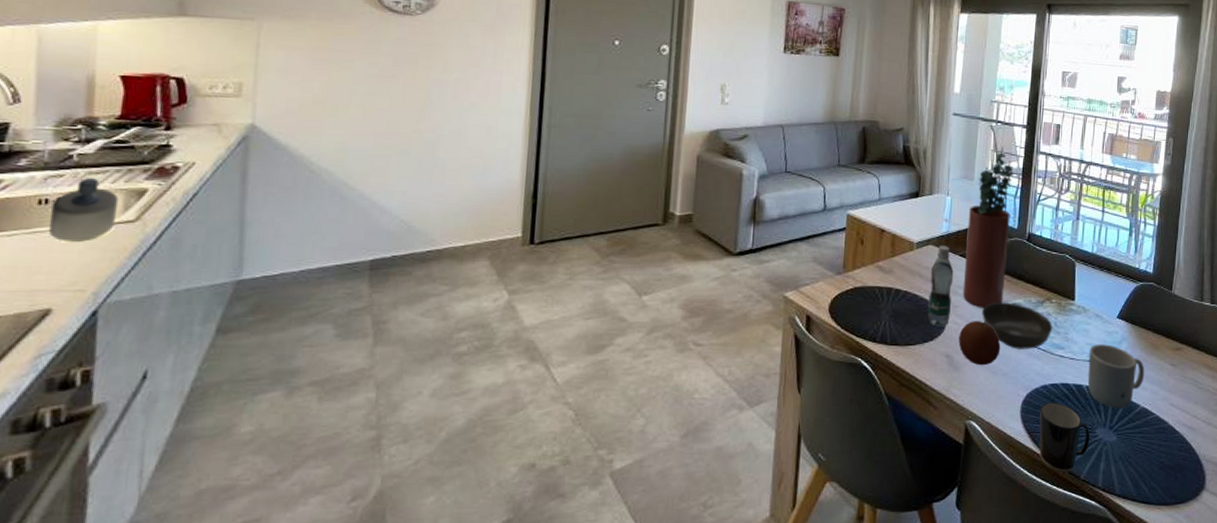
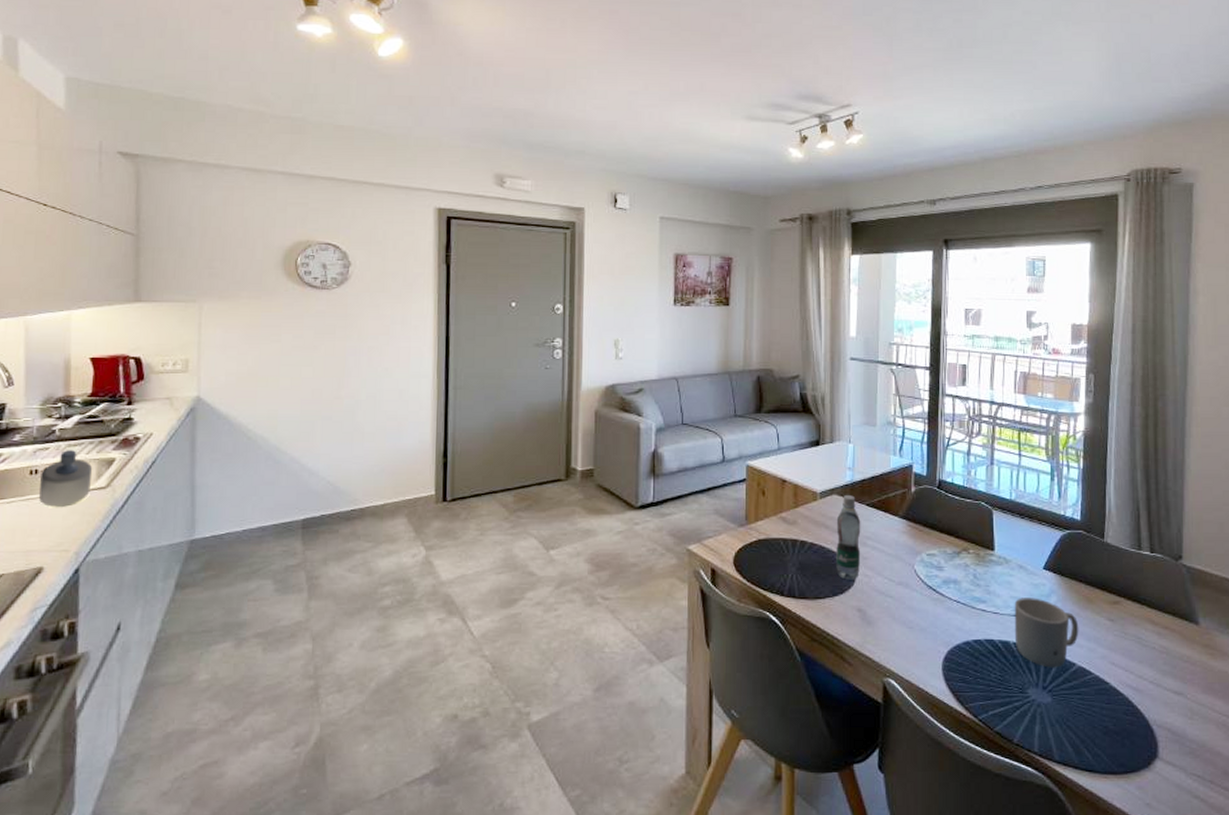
fruit: present [958,321,1001,366] -> none [870,573,916,621]
vase: present [962,146,1014,308] -> none [871,390,919,560]
bowl: present [982,302,1053,349] -> none [894,553,972,603]
mug: present [1039,402,1091,472] -> none [964,660,1022,735]

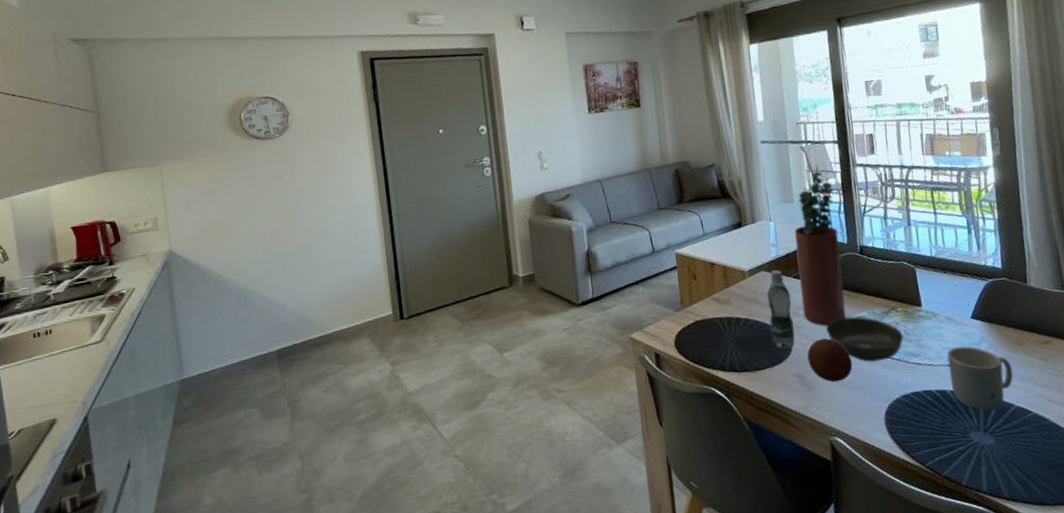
soap dispenser: present [38,449,93,508] -> none [43,310,88,365]
fruit: none [870,573,916,621] -> present [807,338,853,383]
vase: none [871,390,919,560] -> present [794,165,846,326]
bowl: none [894,553,972,603] -> present [826,316,904,362]

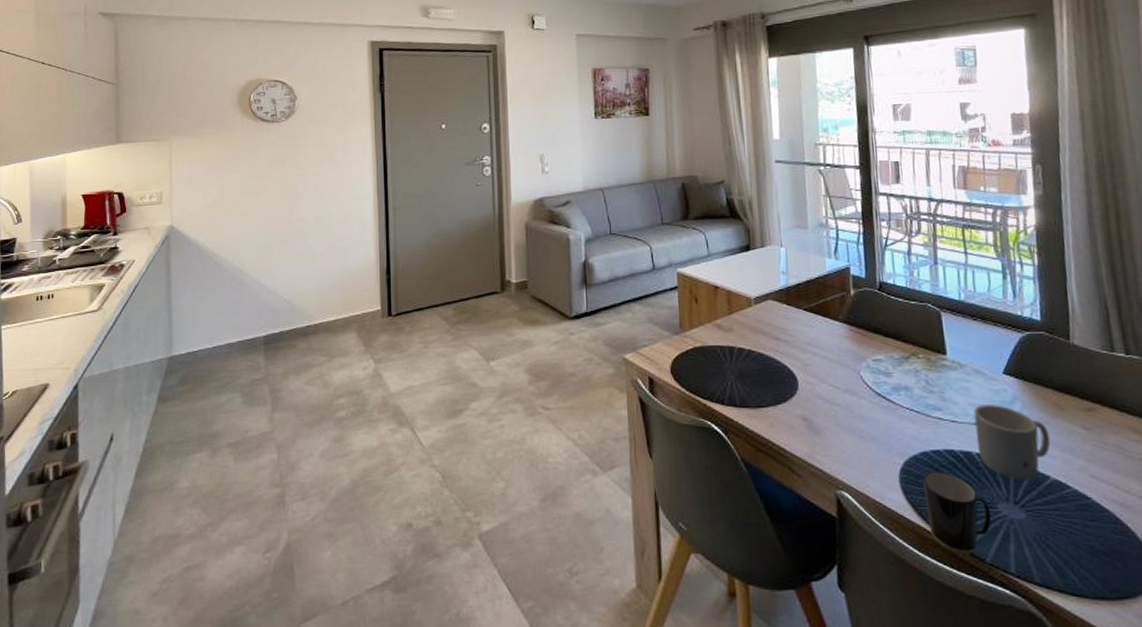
bottle: present [766,270,795,350] -> none [773,300,802,388]
vase: present [794,165,846,326] -> none [807,190,861,366]
fruit: present [807,338,853,383] -> none [815,380,866,430]
bowl: present [826,316,904,362] -> none [837,359,925,411]
mug: none [905,410,966,480] -> present [923,472,992,554]

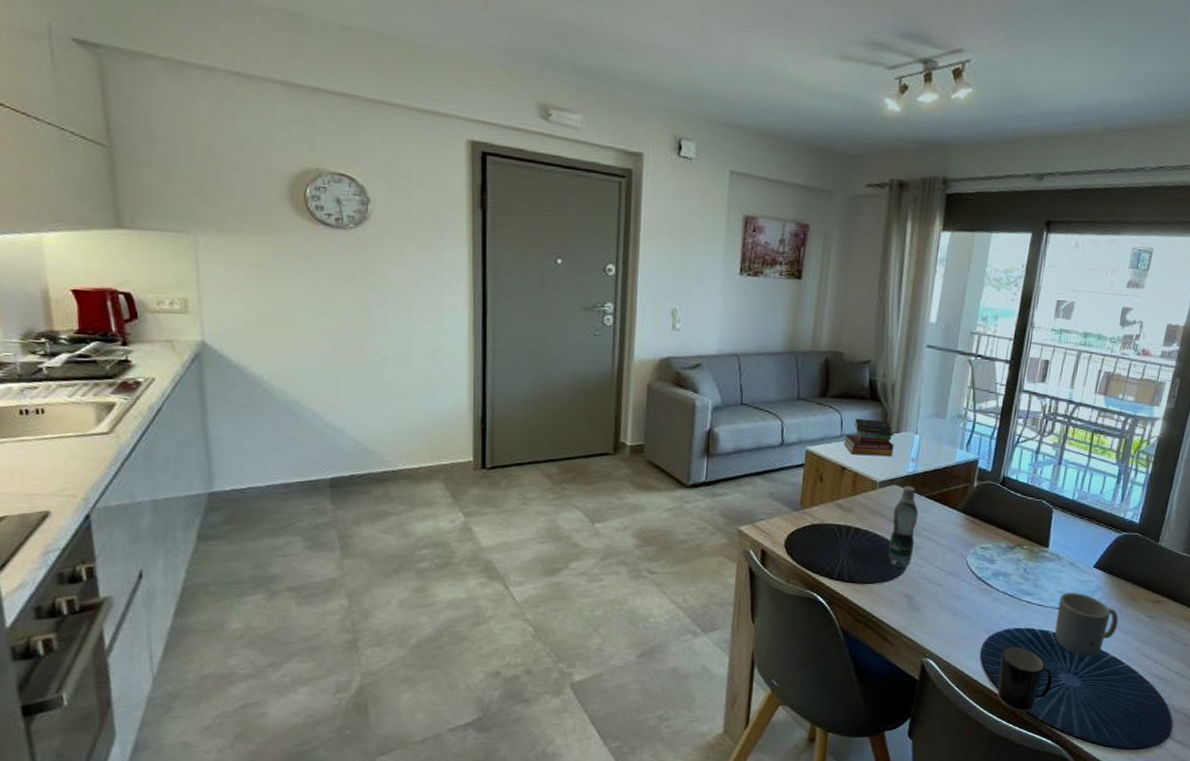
books: none [711,236,762,273] -> present [843,418,894,456]
bottle: none [773,300,802,388] -> present [888,486,919,568]

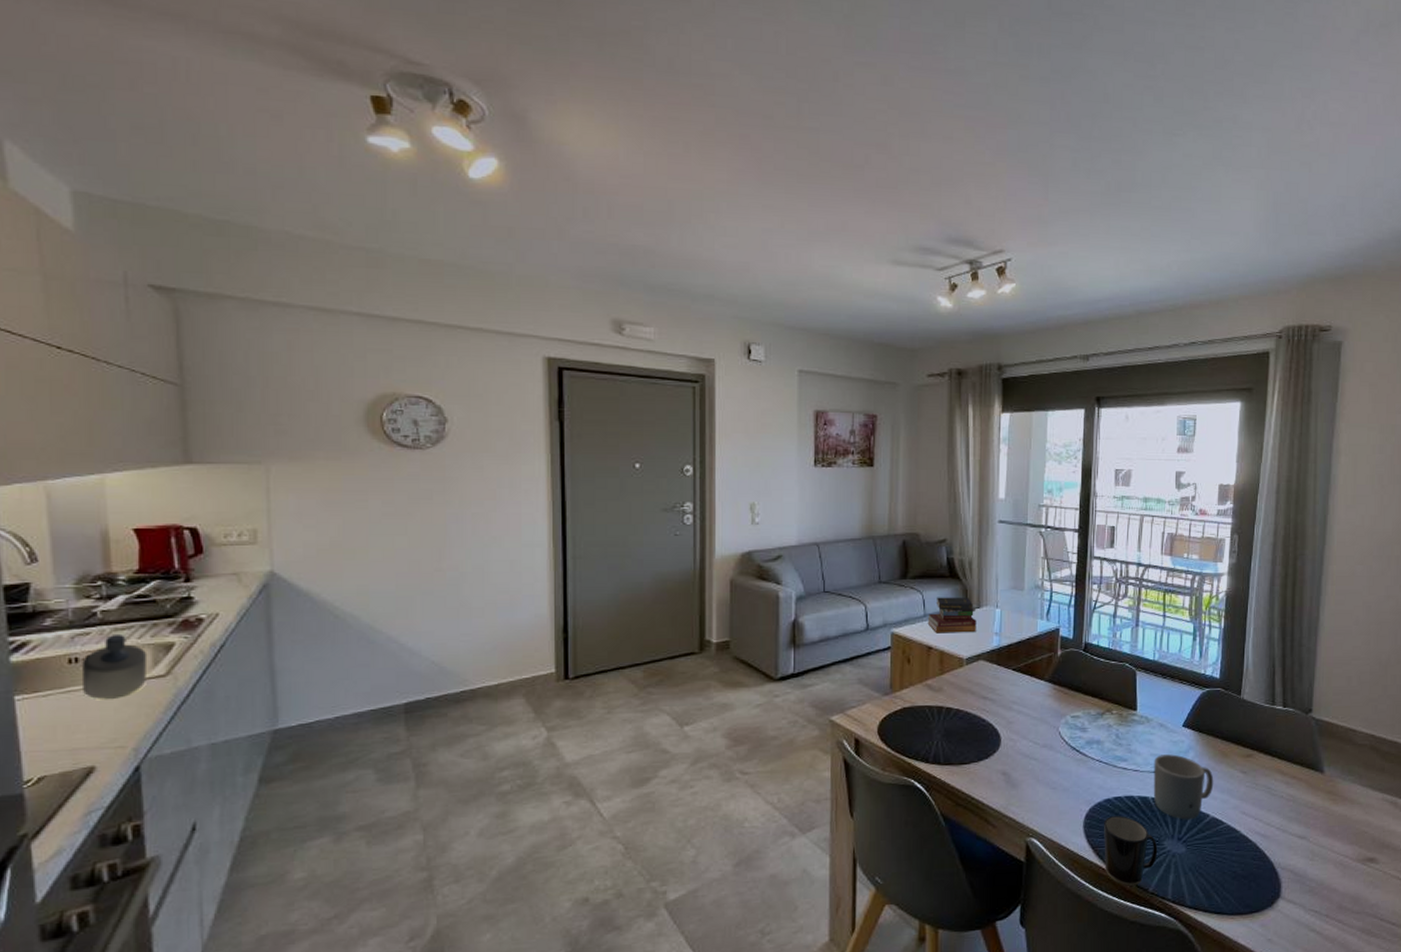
soap dispenser: none [32,389,92,452] -> present [81,633,148,700]
bottle: present [888,486,919,568] -> none [982,660,1007,745]

